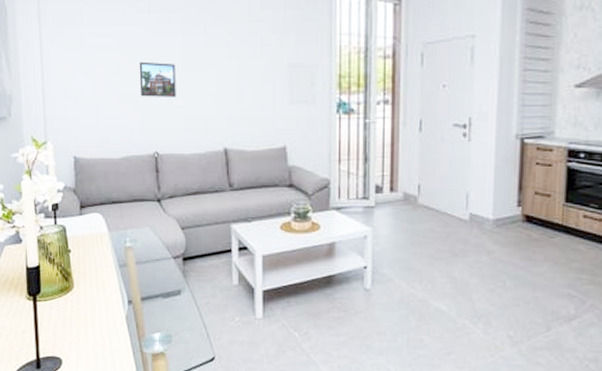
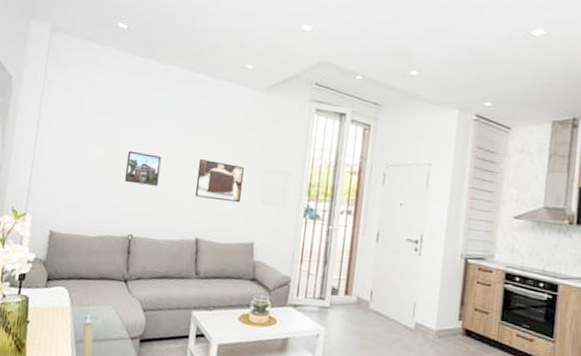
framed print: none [216,62,267,105] -> present [194,159,245,203]

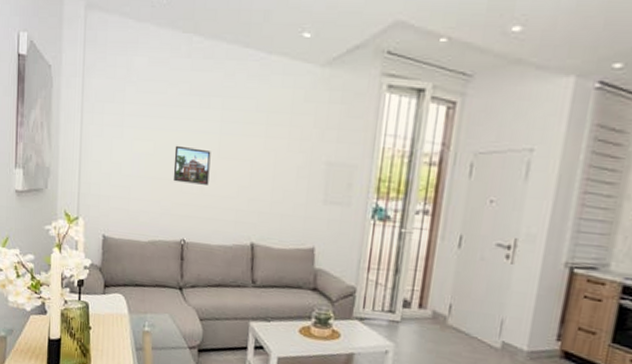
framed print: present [194,159,245,203] -> none [248,153,303,203]

